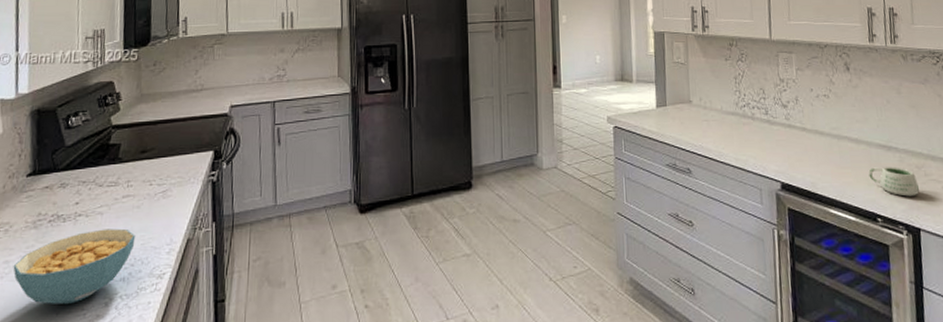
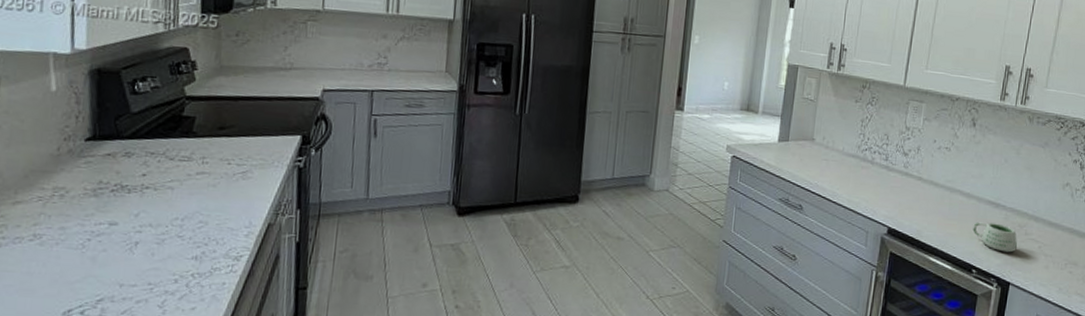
cereal bowl: present [13,228,136,304] -> none [70,204,211,277]

